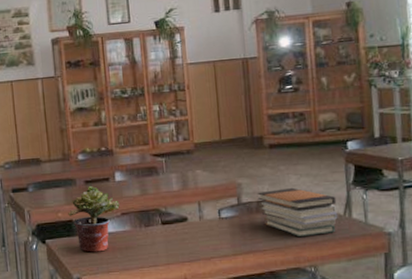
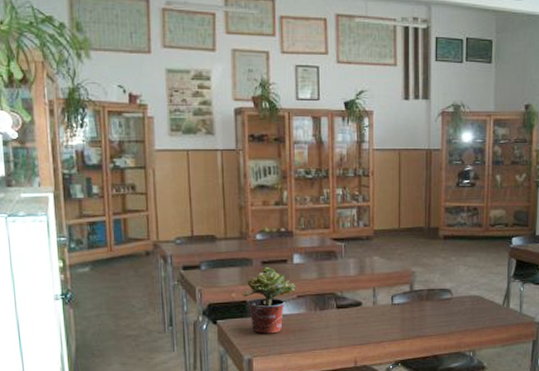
book stack: present [257,187,338,238] -> none [428,277,498,324]

